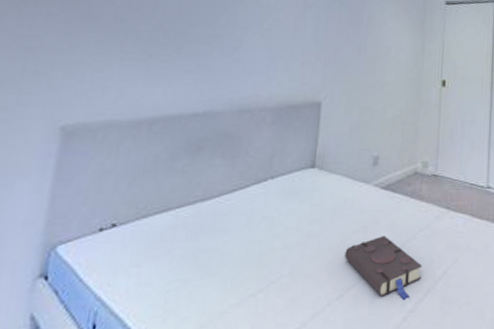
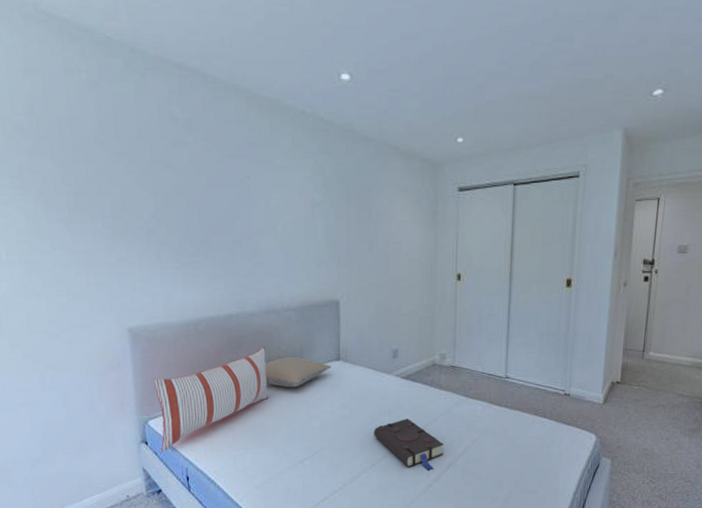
pillow: none [65,151,231,291] -> present [154,347,269,453]
pillow: none [224,163,304,200] -> present [265,356,331,388]

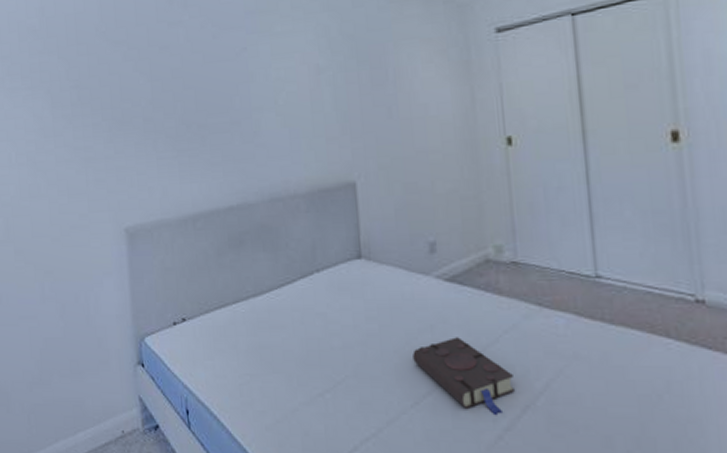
pillow: present [154,347,269,453] -> none [151,244,278,378]
pillow: present [265,356,331,388] -> none [271,255,351,295]

